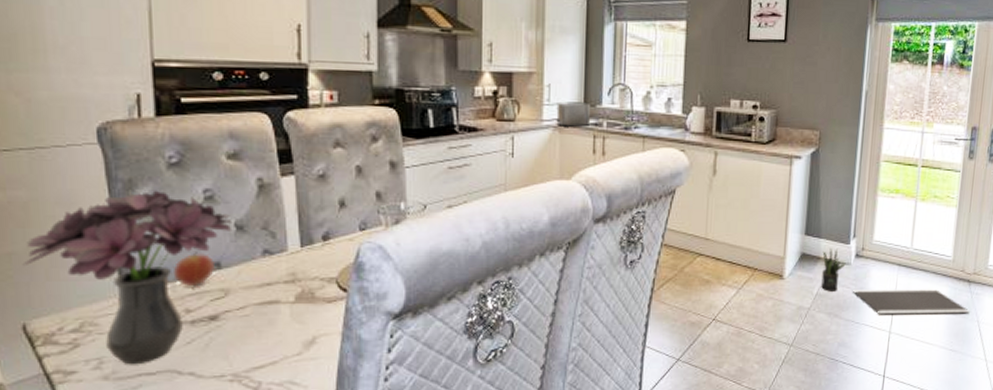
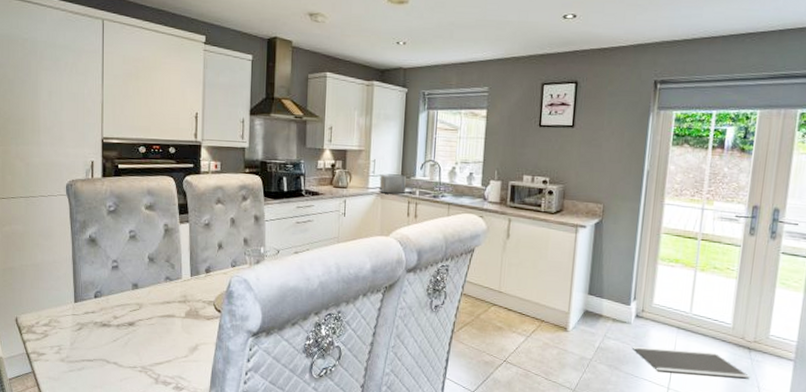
flower arrangement: present [22,191,233,364] -> none [18,230,147,353]
fruit: present [173,252,216,286] -> none [107,275,135,300]
potted plant: present [821,249,846,292] -> none [602,308,626,347]

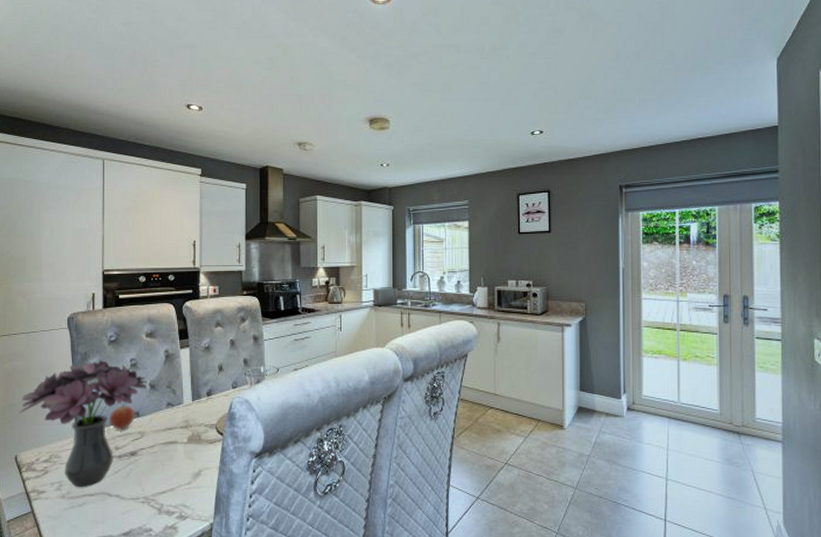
flower arrangement: none [18,230,147,353] -> present [18,361,148,487]
fruit: none [107,275,135,300] -> present [109,404,136,429]
door mat: present [632,347,750,379] -> none [627,440,743,464]

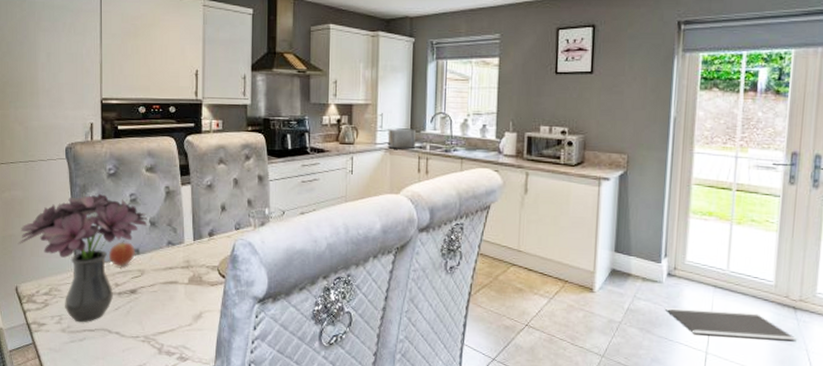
door mat: none [627,440,743,464] -> present [664,308,797,342]

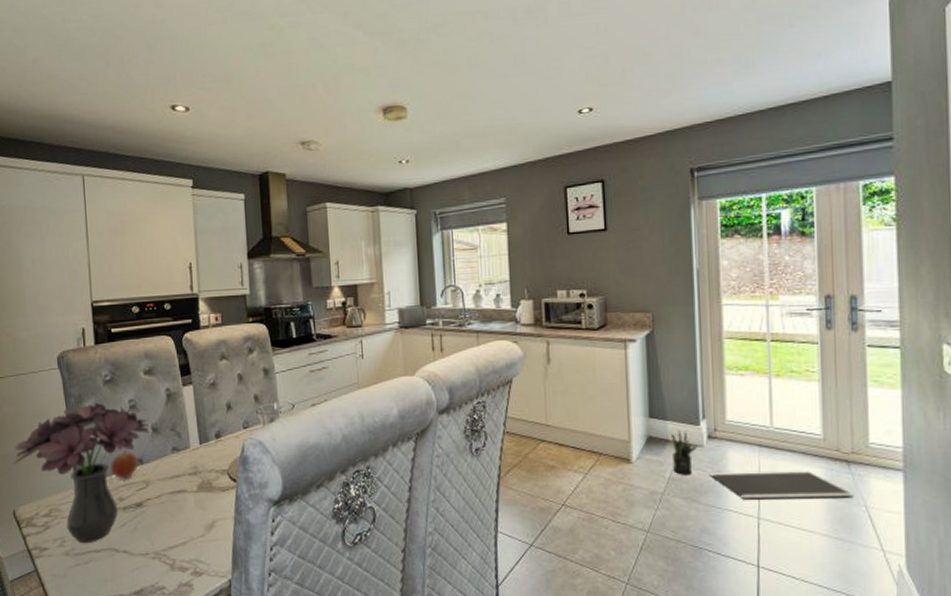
potted plant: none [632,266,657,308] -> present [670,431,698,475]

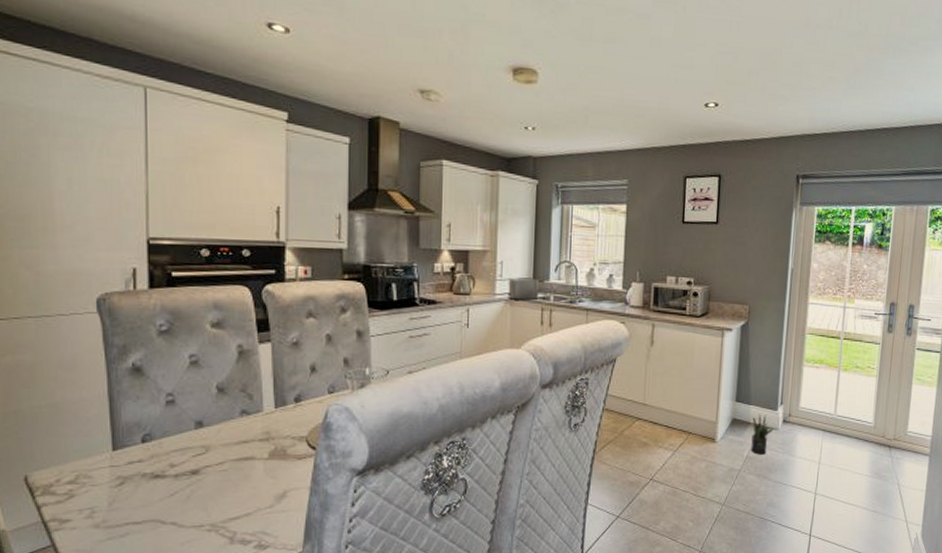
flower arrangement: present [12,403,150,543] -> none [26,356,214,513]
fruit: present [110,451,140,478] -> none [160,412,199,442]
door mat: present [708,471,854,500] -> none [779,453,891,477]

